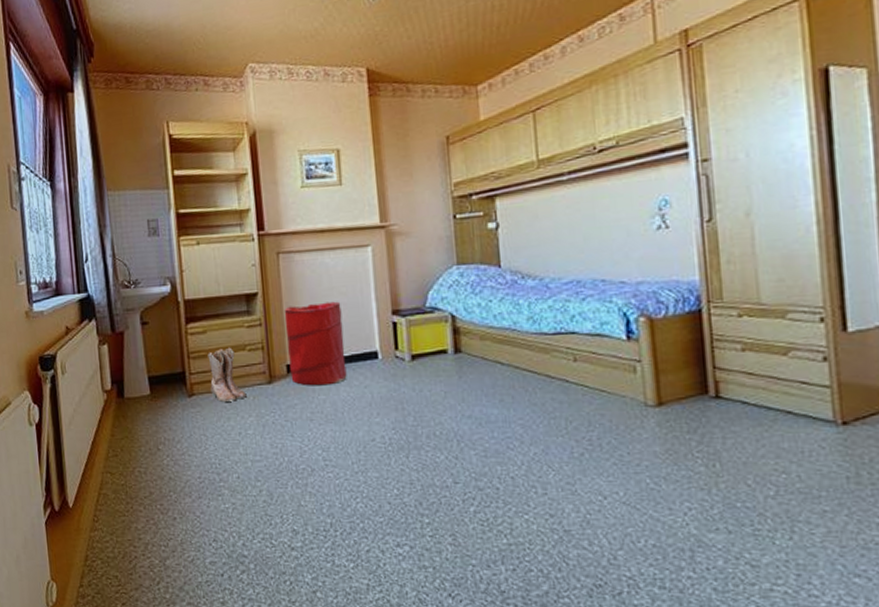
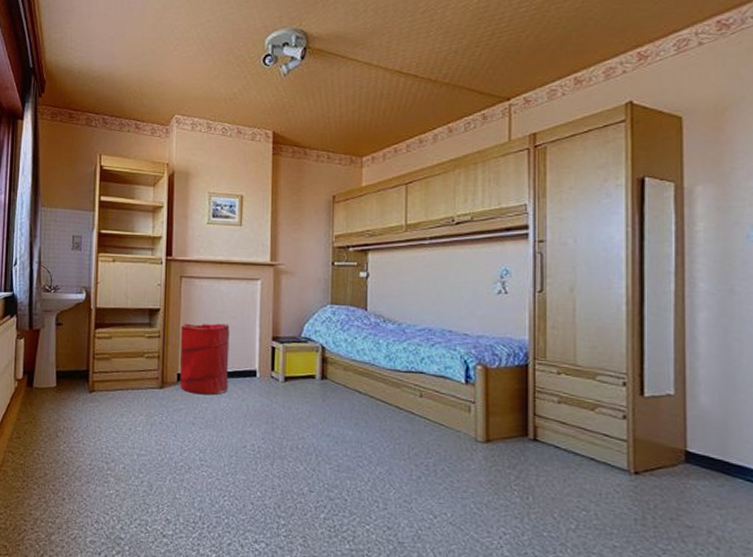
boots: present [207,347,247,403] -> none [109,353,140,401]

